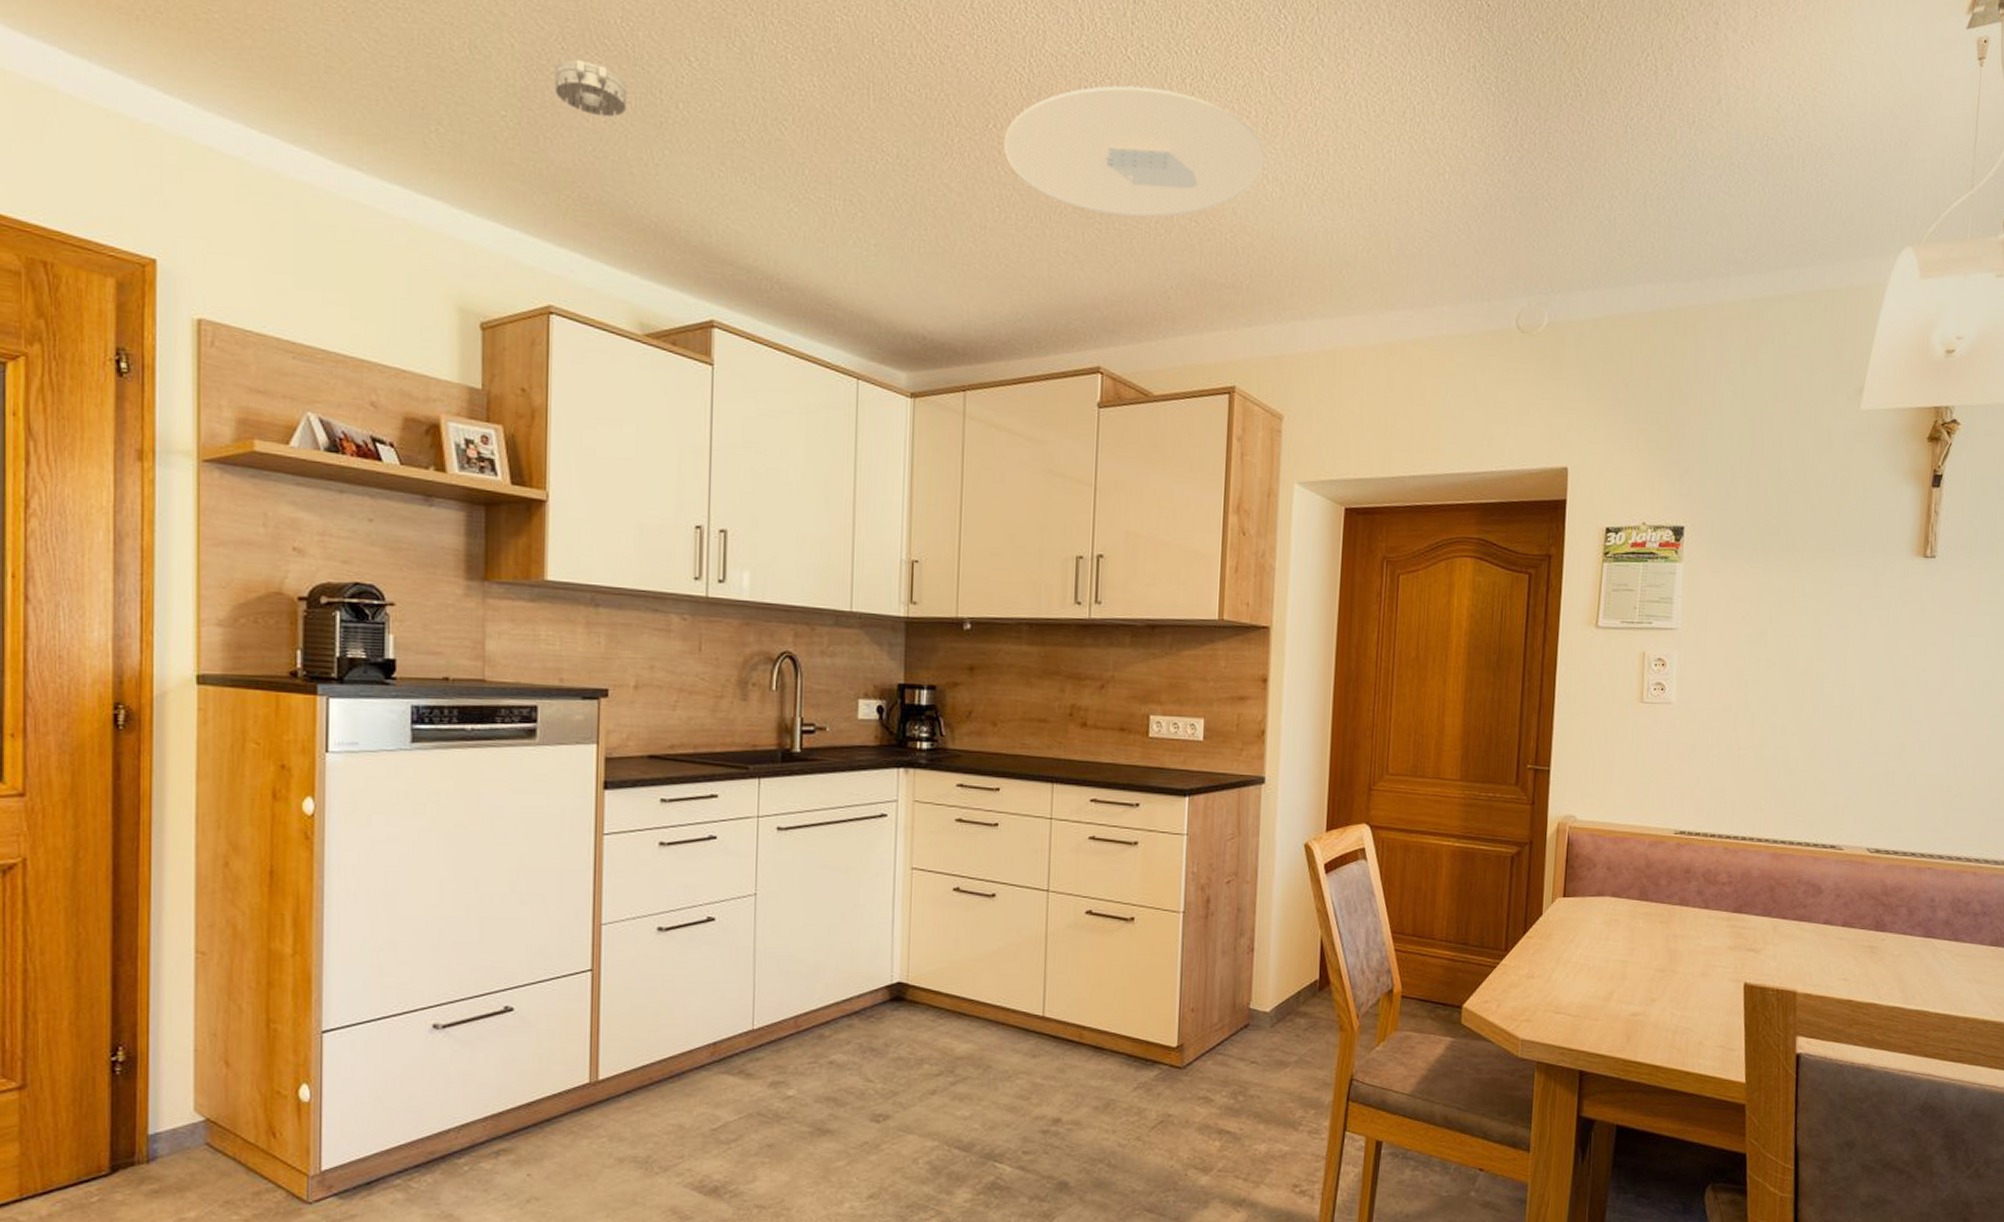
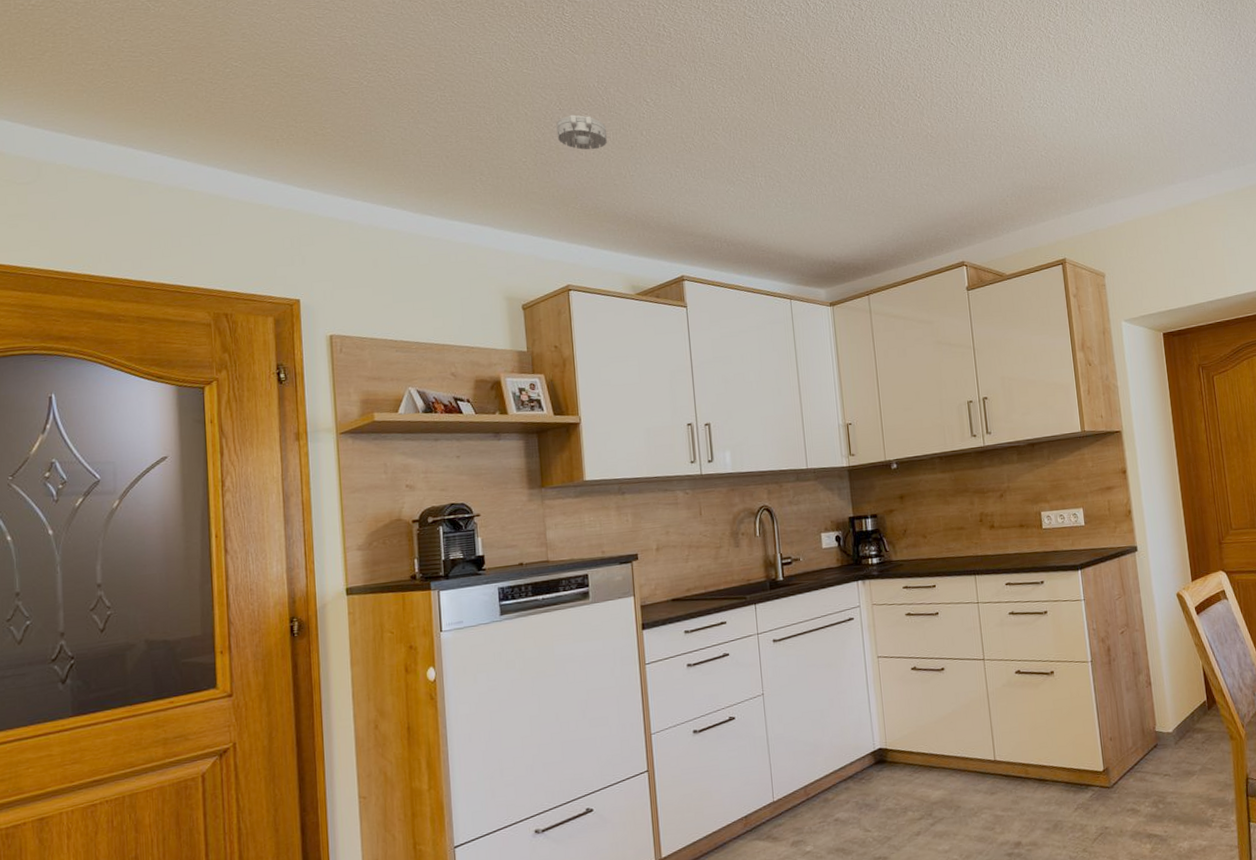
ceiling light: present [1003,85,1265,217] -> none [871,60,1061,153]

